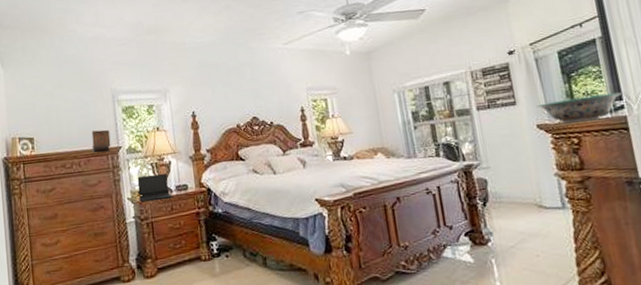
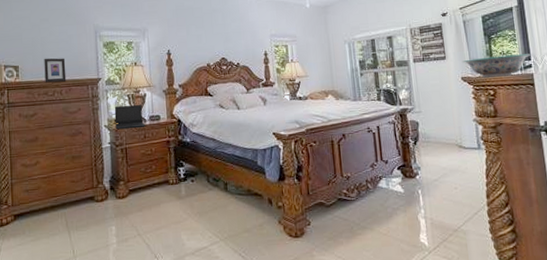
picture frame: none [59,126,85,155] -> present [44,58,67,83]
jewelry box: present [91,129,111,153] -> none [73,62,92,83]

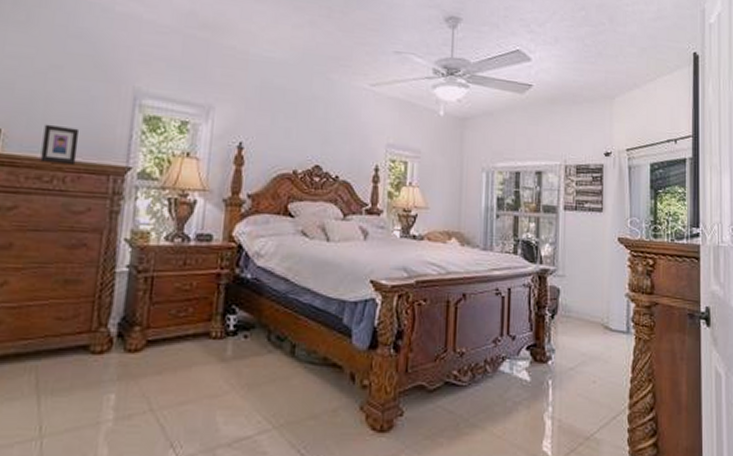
laptop: present [114,105,145,130] -> none [141,213,188,250]
decorative bowl: present [461,54,531,78] -> none [620,215,700,244]

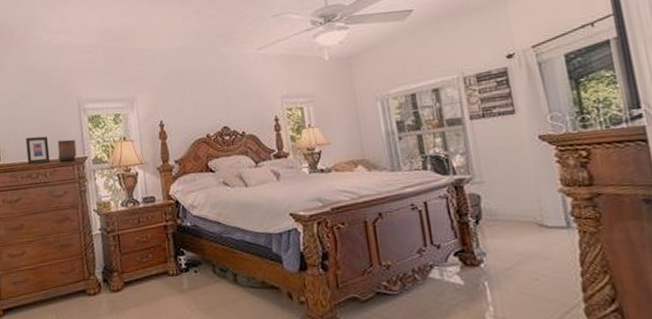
jewelry box: none [87,138,119,171] -> present [57,139,77,164]

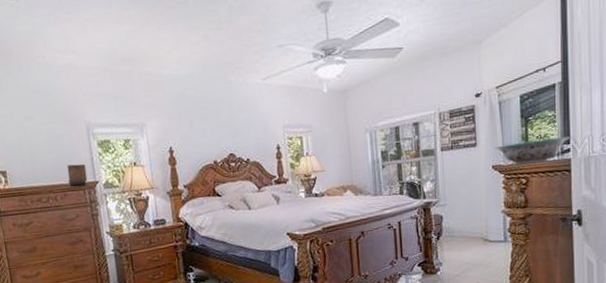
picture frame: present [25,136,51,165] -> none [33,160,61,189]
decorative bowl: none [537,100,641,135] -> present [493,136,571,165]

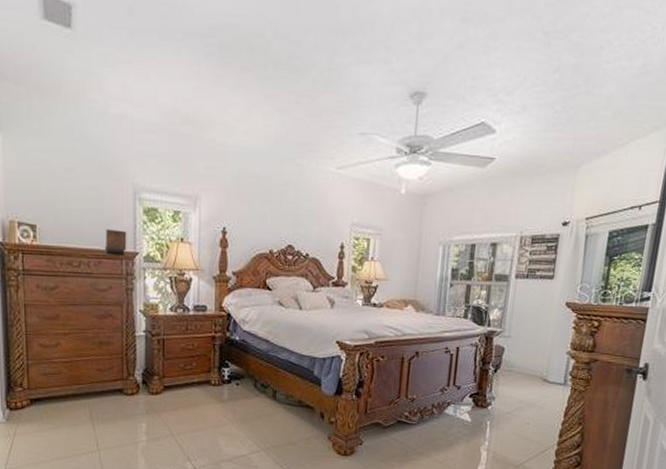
decorative bowl: present [493,136,571,165] -> none [571,281,653,307]

